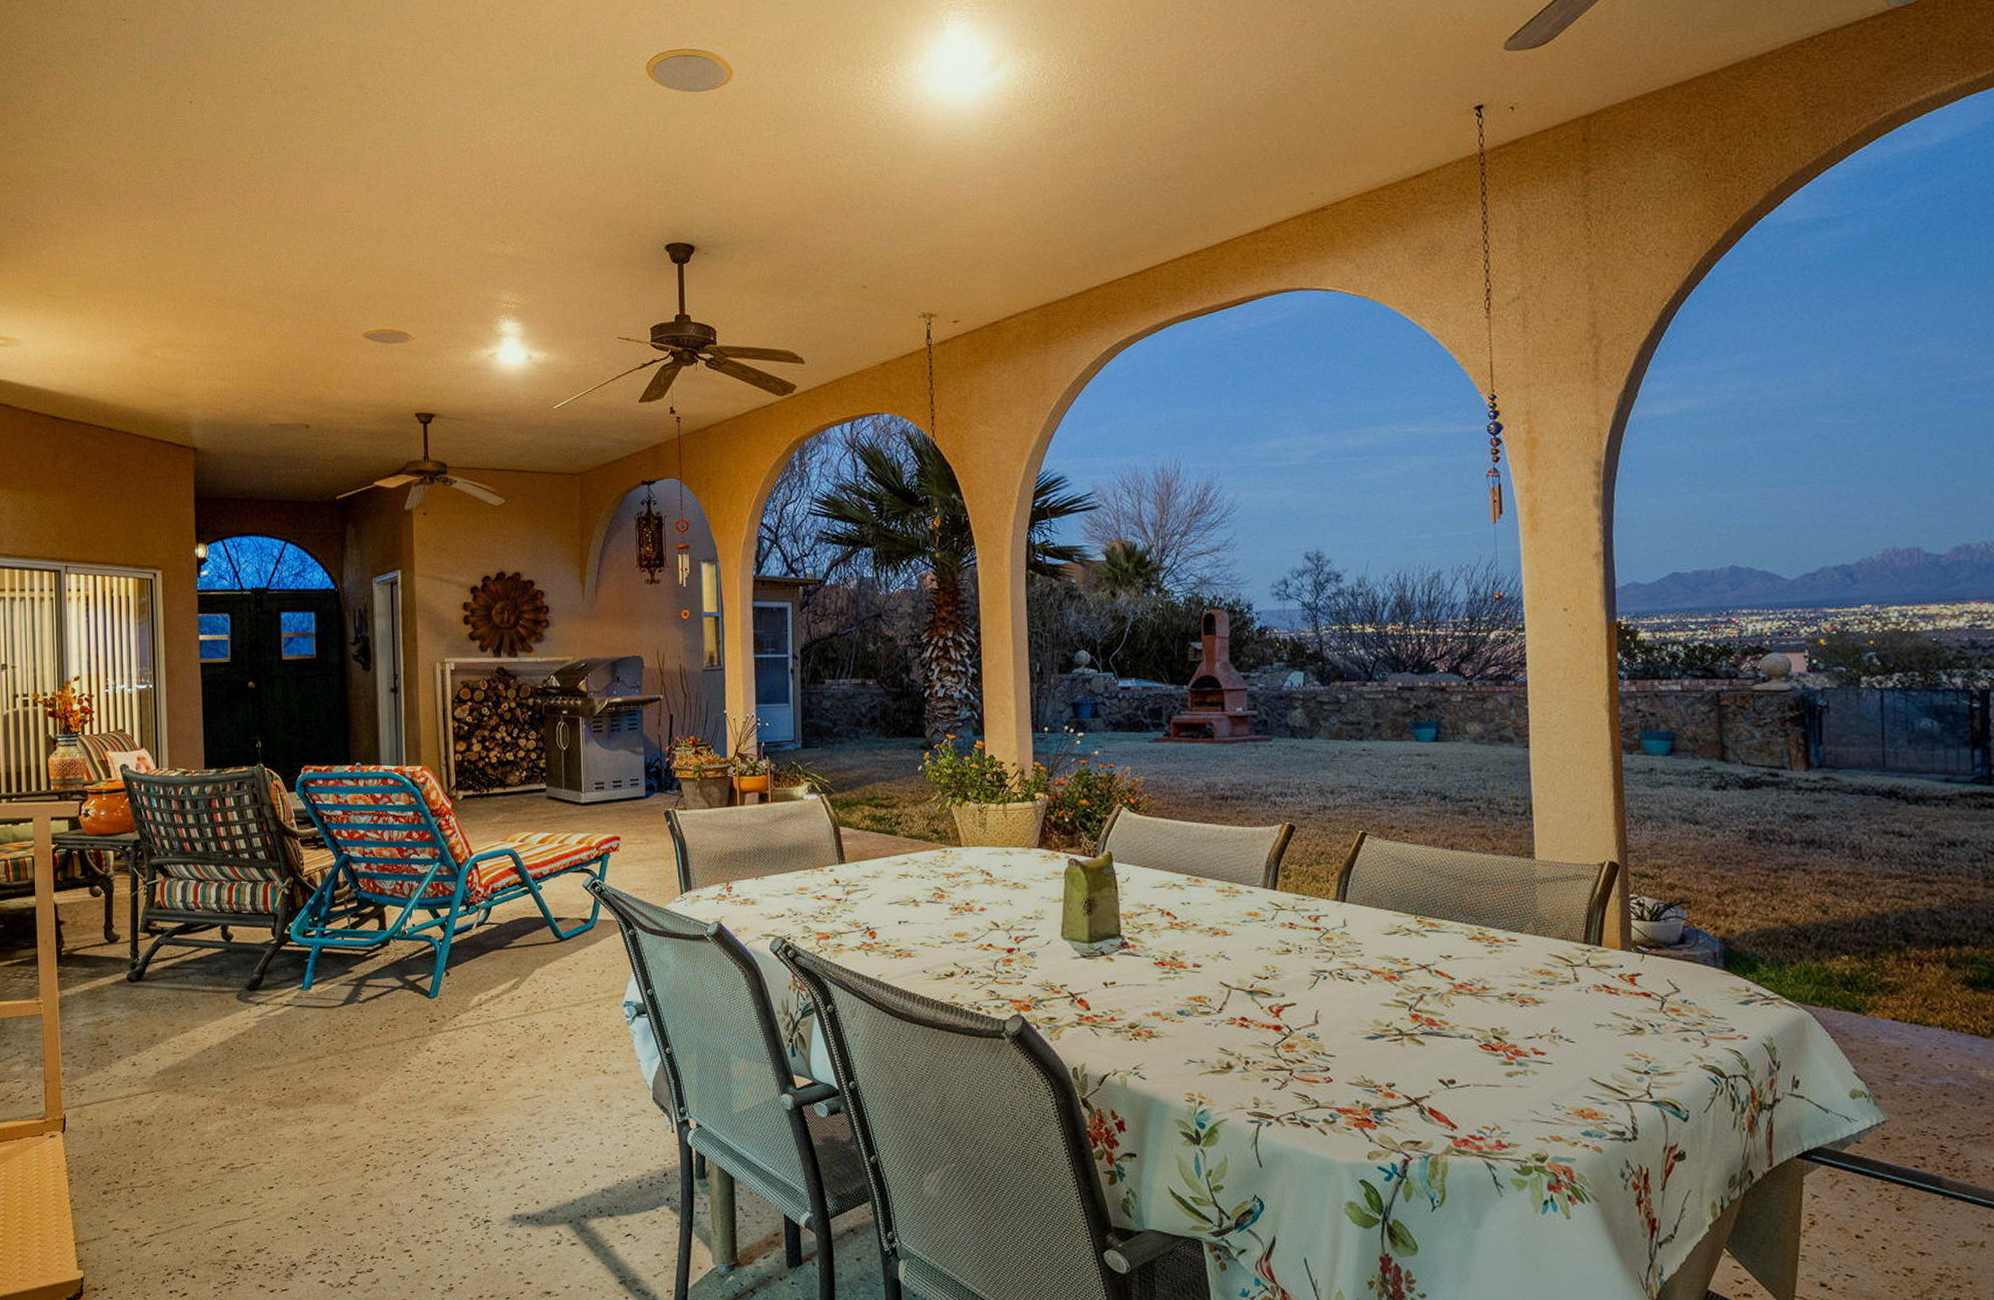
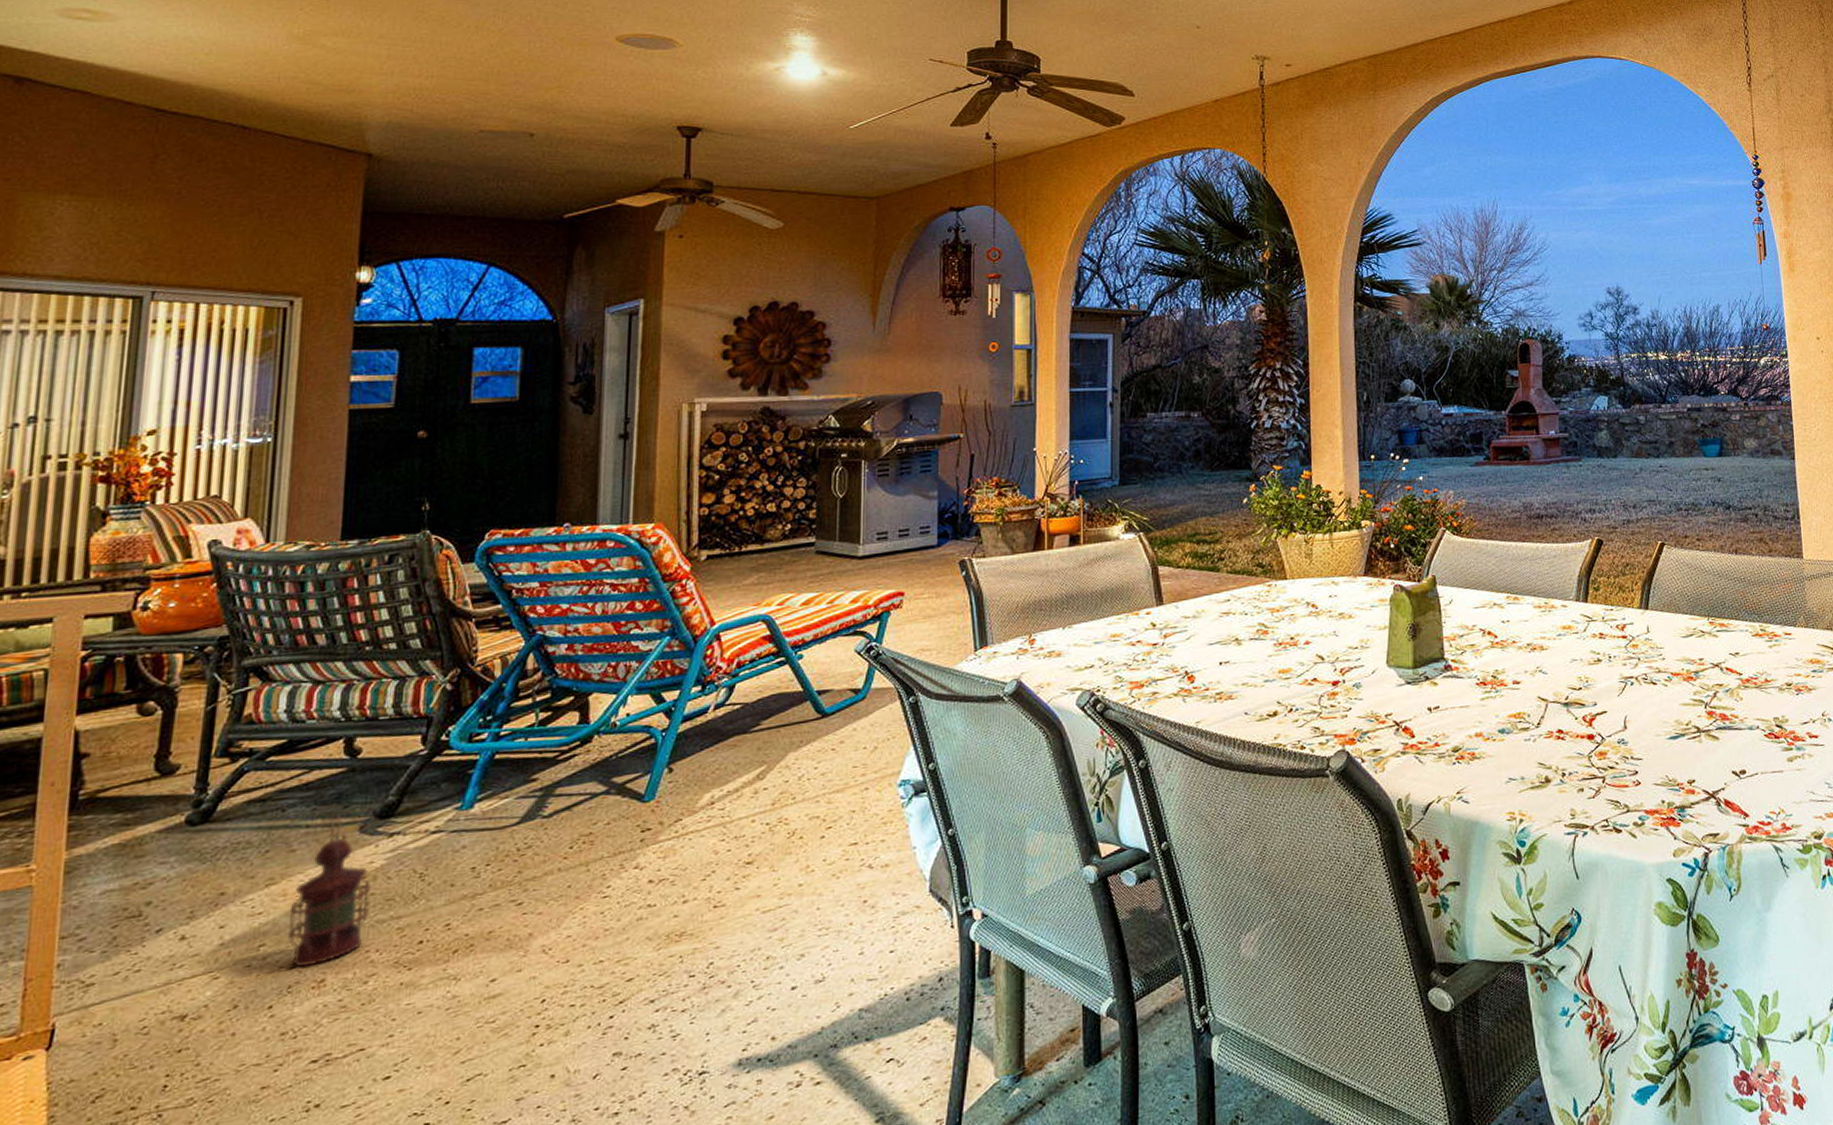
lantern: none [197,982,249,1097] -> present [288,812,371,967]

